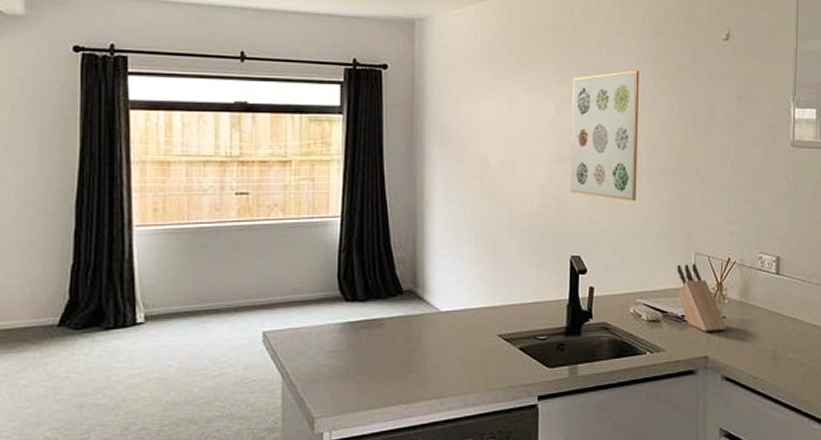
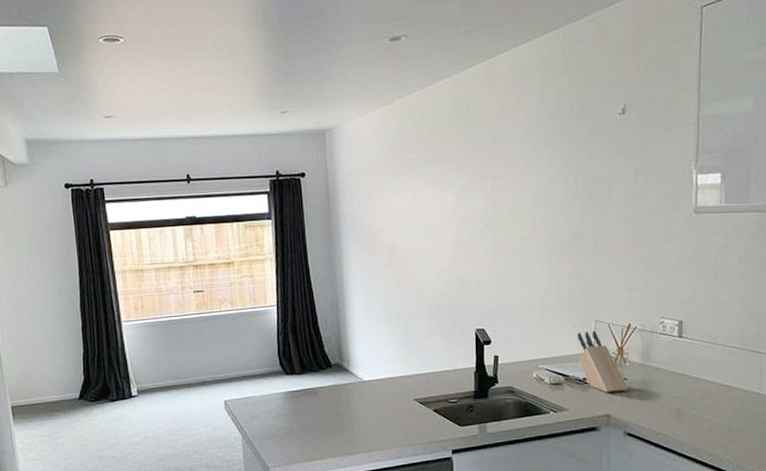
wall art: present [570,70,640,202] -> none [470,154,536,277]

